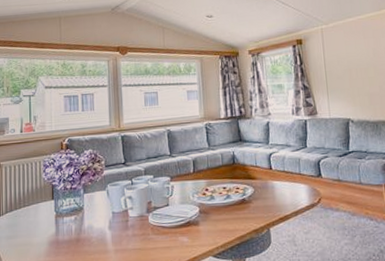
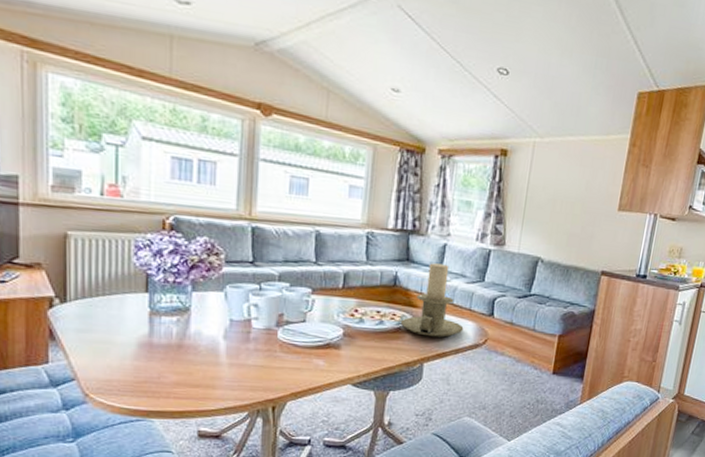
candle holder: none [243,139,298,203] -> present [400,263,464,338]

